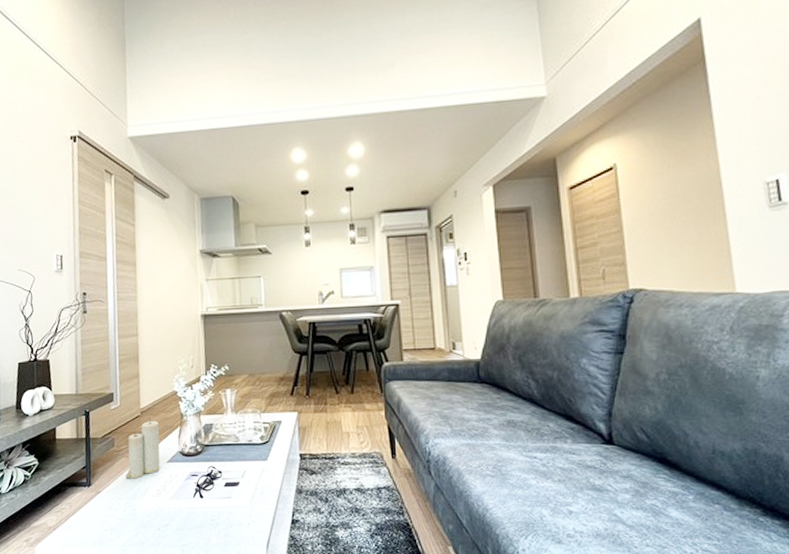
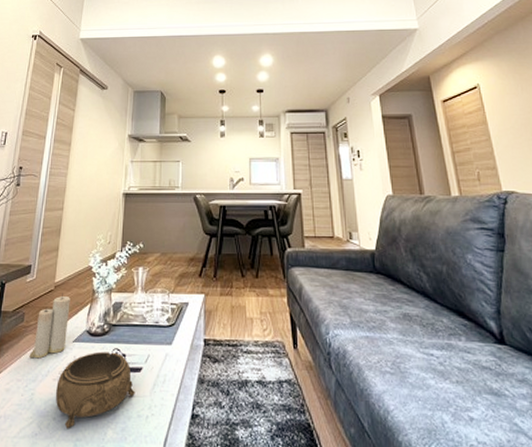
decorative bowl: none [156,470,235,536] -> present [56,351,135,428]

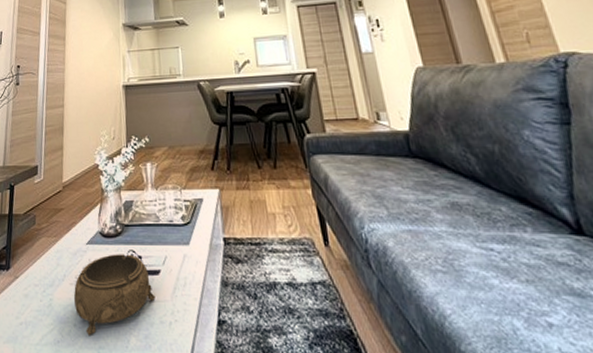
candle: present [29,292,70,359] -> none [44,193,80,263]

